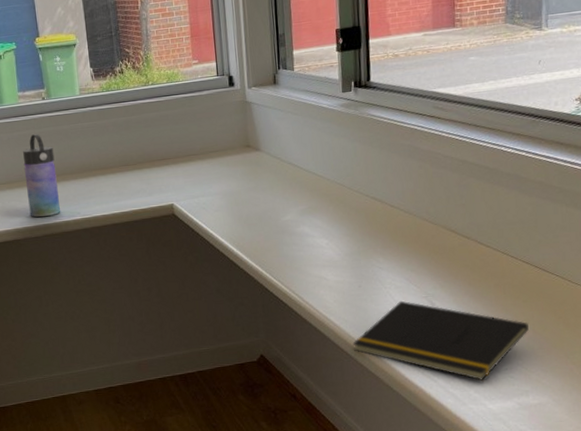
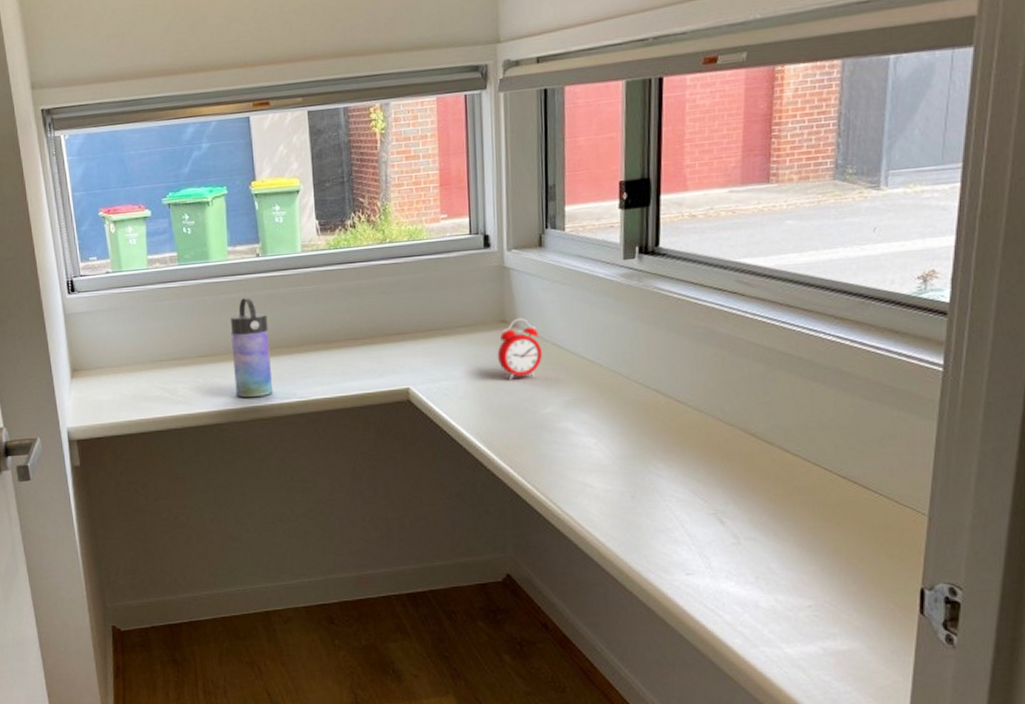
alarm clock: none [244,142,281,194] -> present [497,317,542,380]
notepad: present [352,300,529,381] -> none [620,516,841,618]

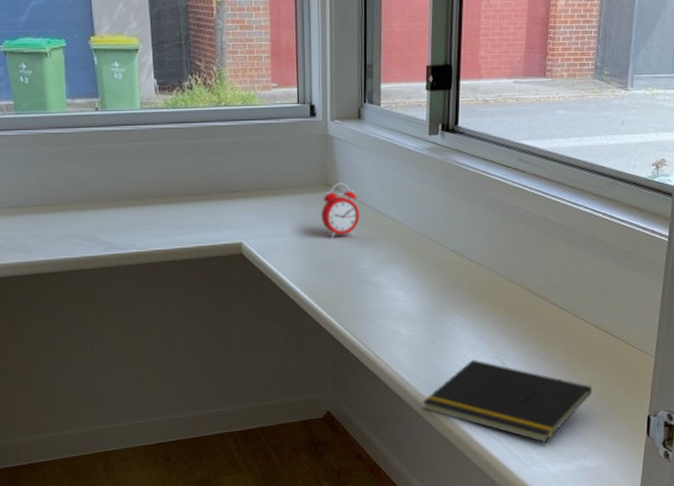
water bottle: present [230,298,273,398] -> none [69,150,113,248]
notepad: none [620,516,841,618] -> present [422,359,592,443]

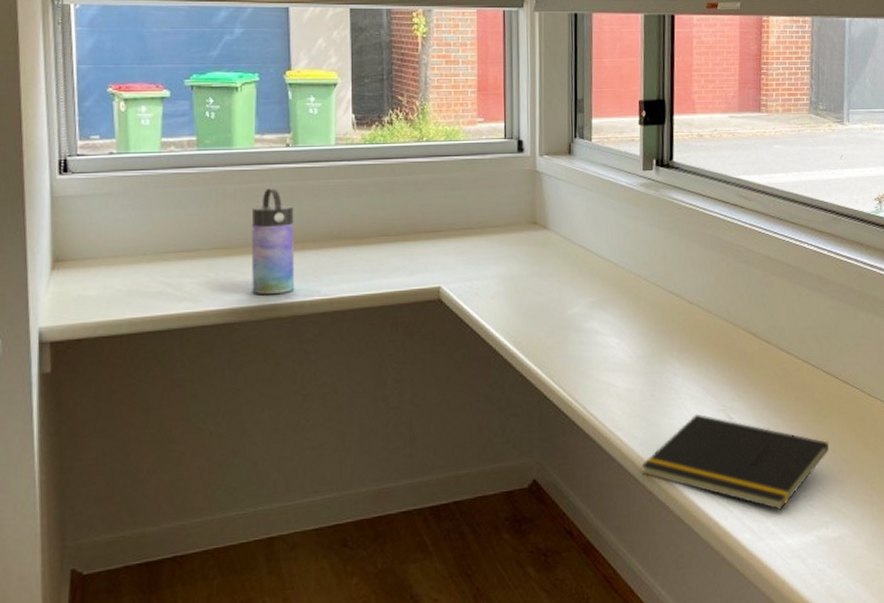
water bottle: none [69,150,113,248] -> present [251,188,295,295]
alarm clock: present [321,182,359,238] -> none [528,220,570,280]

